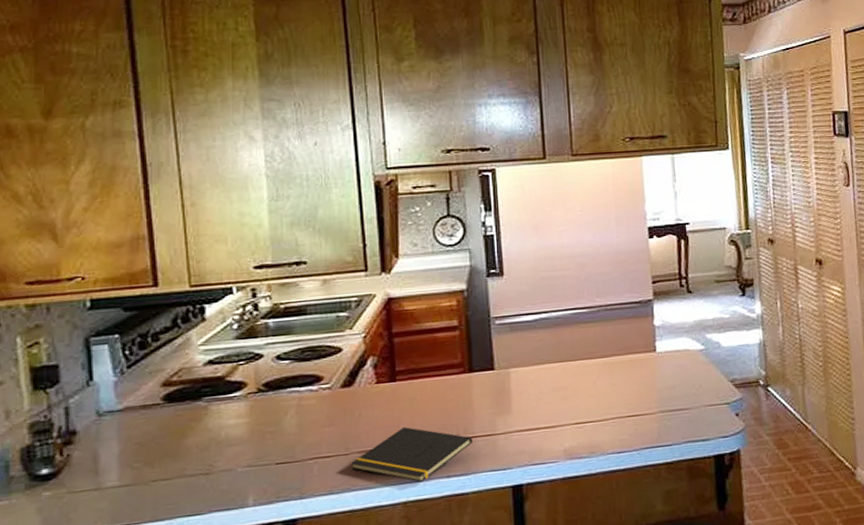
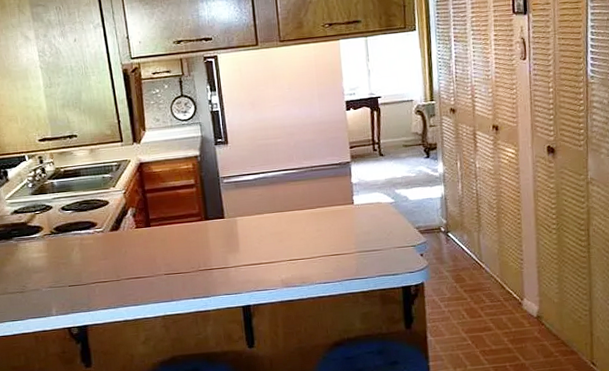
notepad: present [351,427,472,483] -> none [122,261,211,302]

